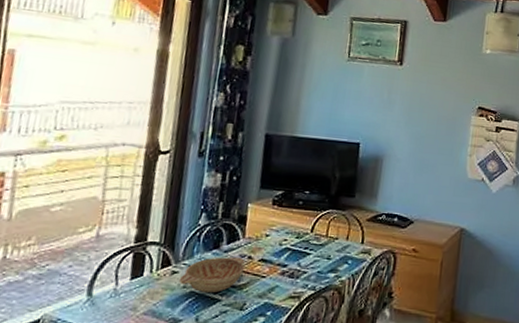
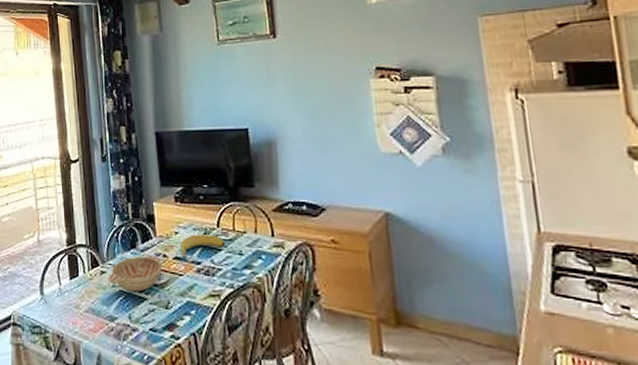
banana: none [268,238,316,259] -> present [180,234,225,257]

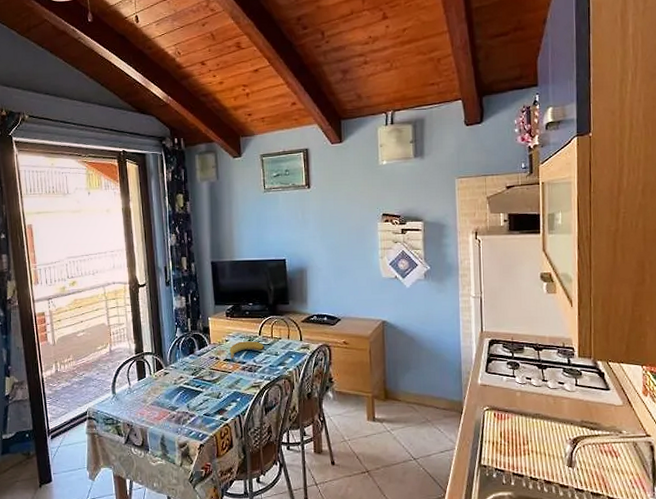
decorative bowl: present [108,256,162,292] -> none [170,359,214,387]

